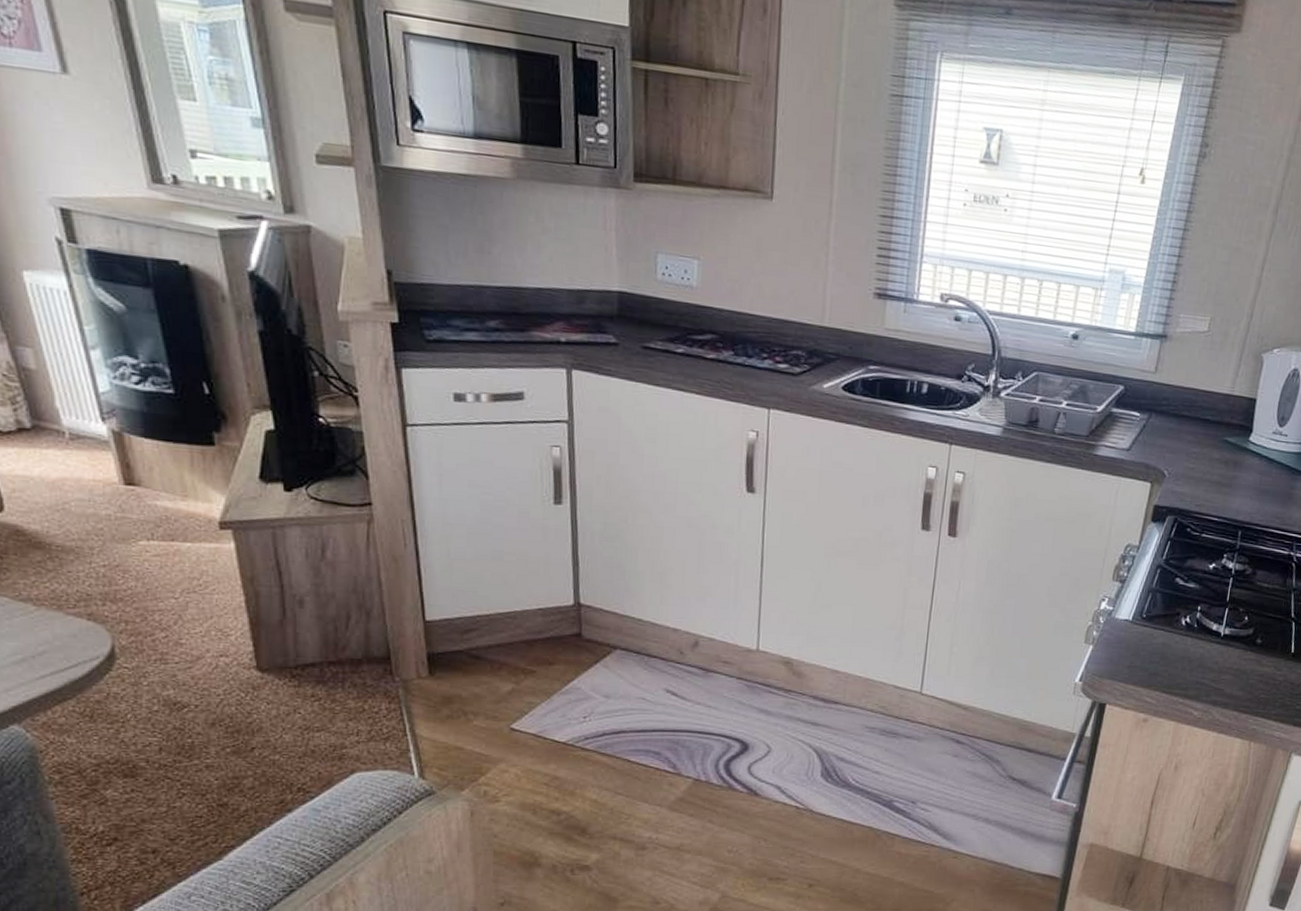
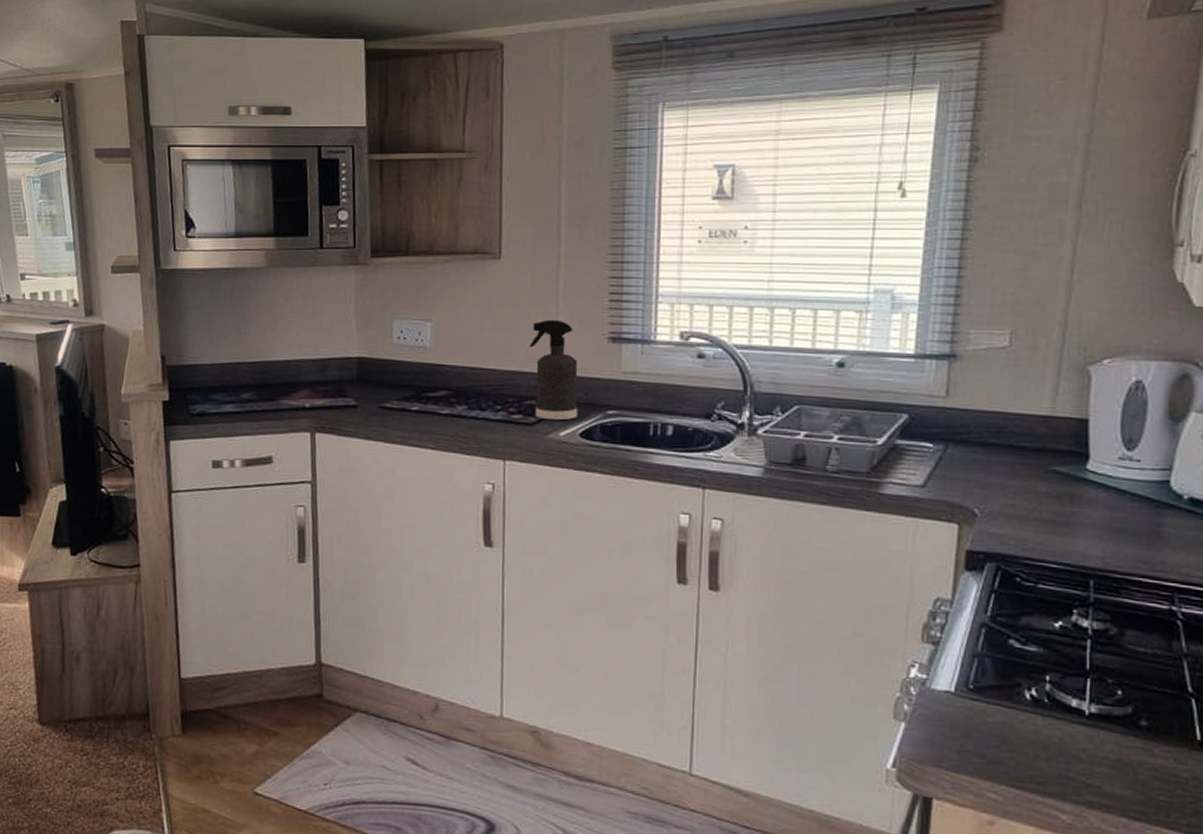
spray bottle: none [797,269,844,373] -> present [529,319,578,421]

